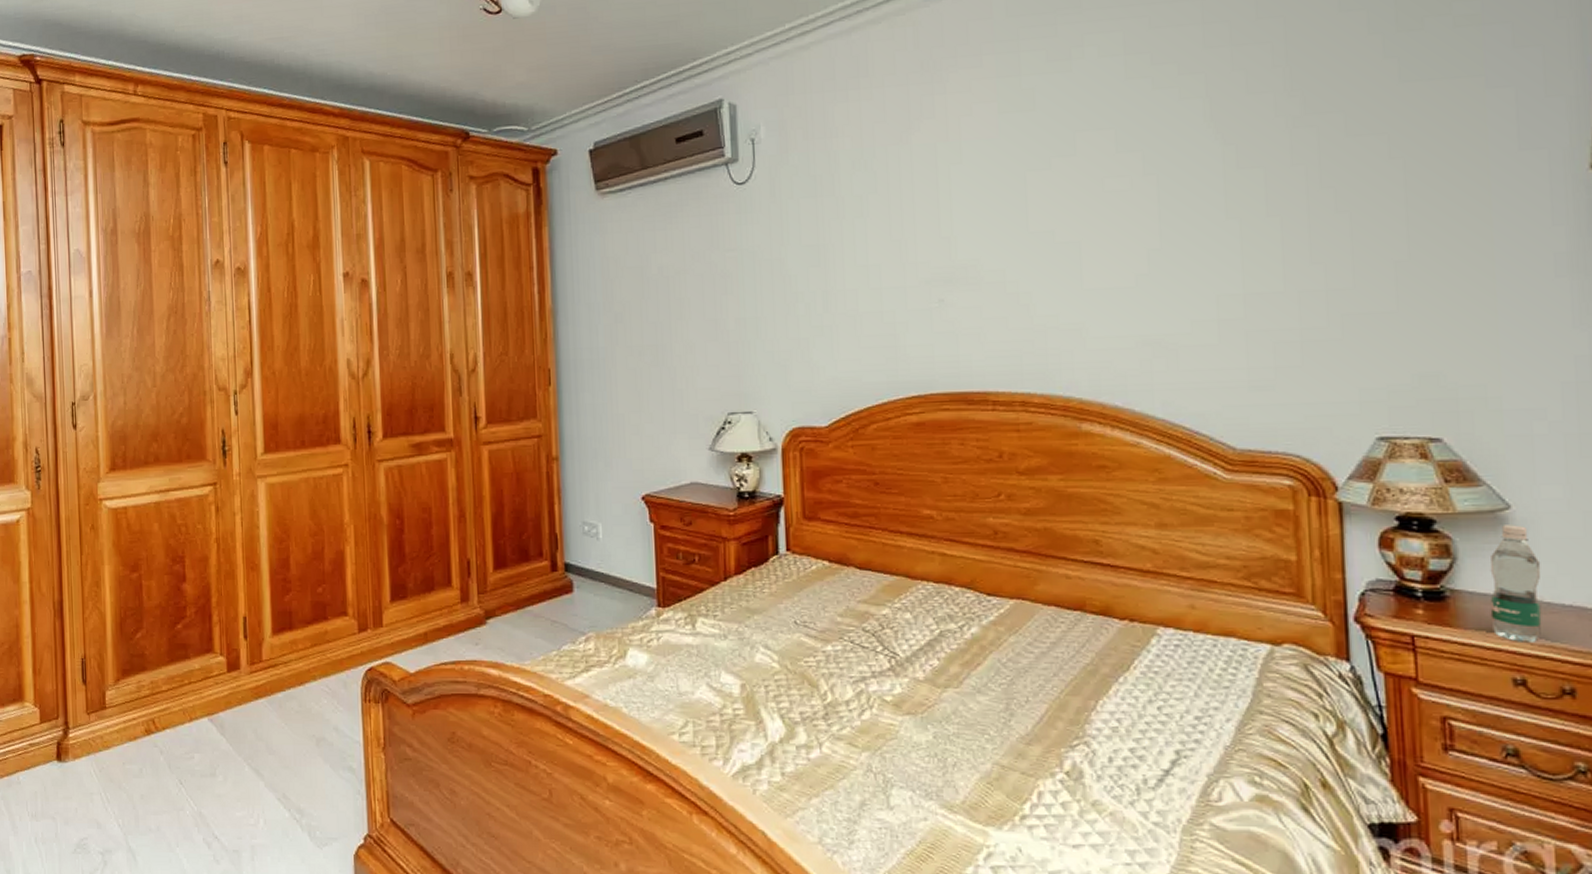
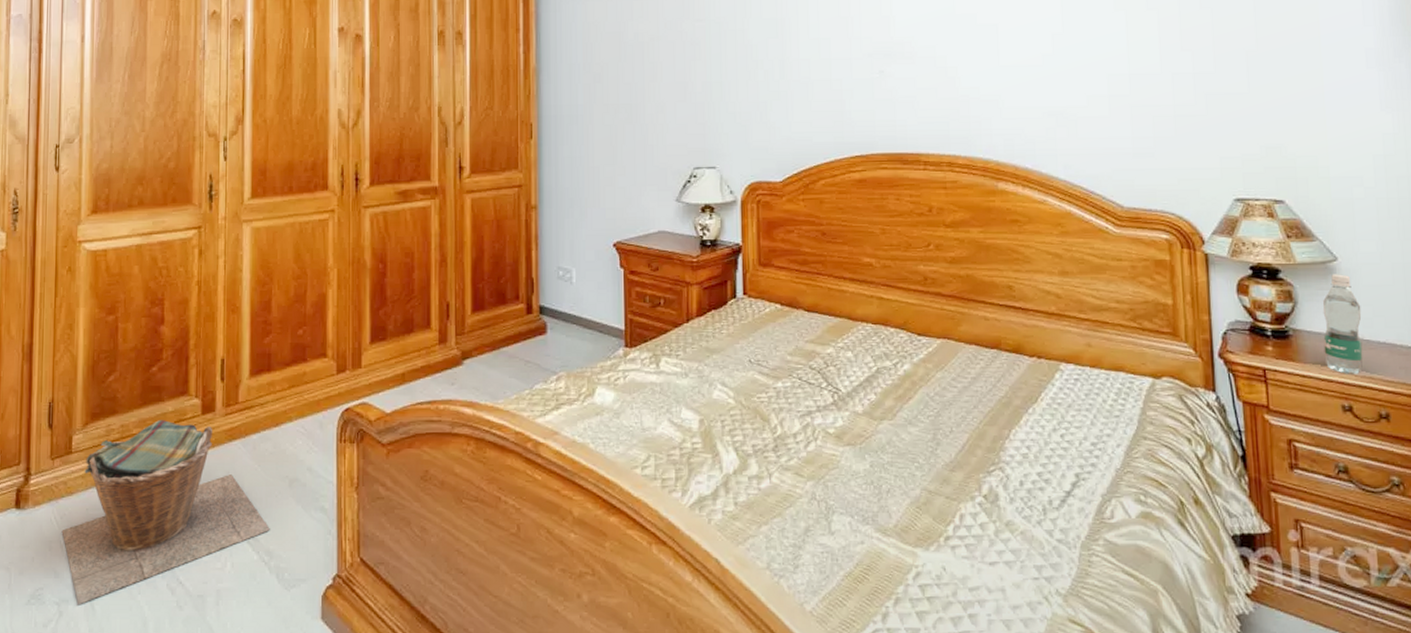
laundry basket: none [101,677,300,855] -> present [61,420,270,604]

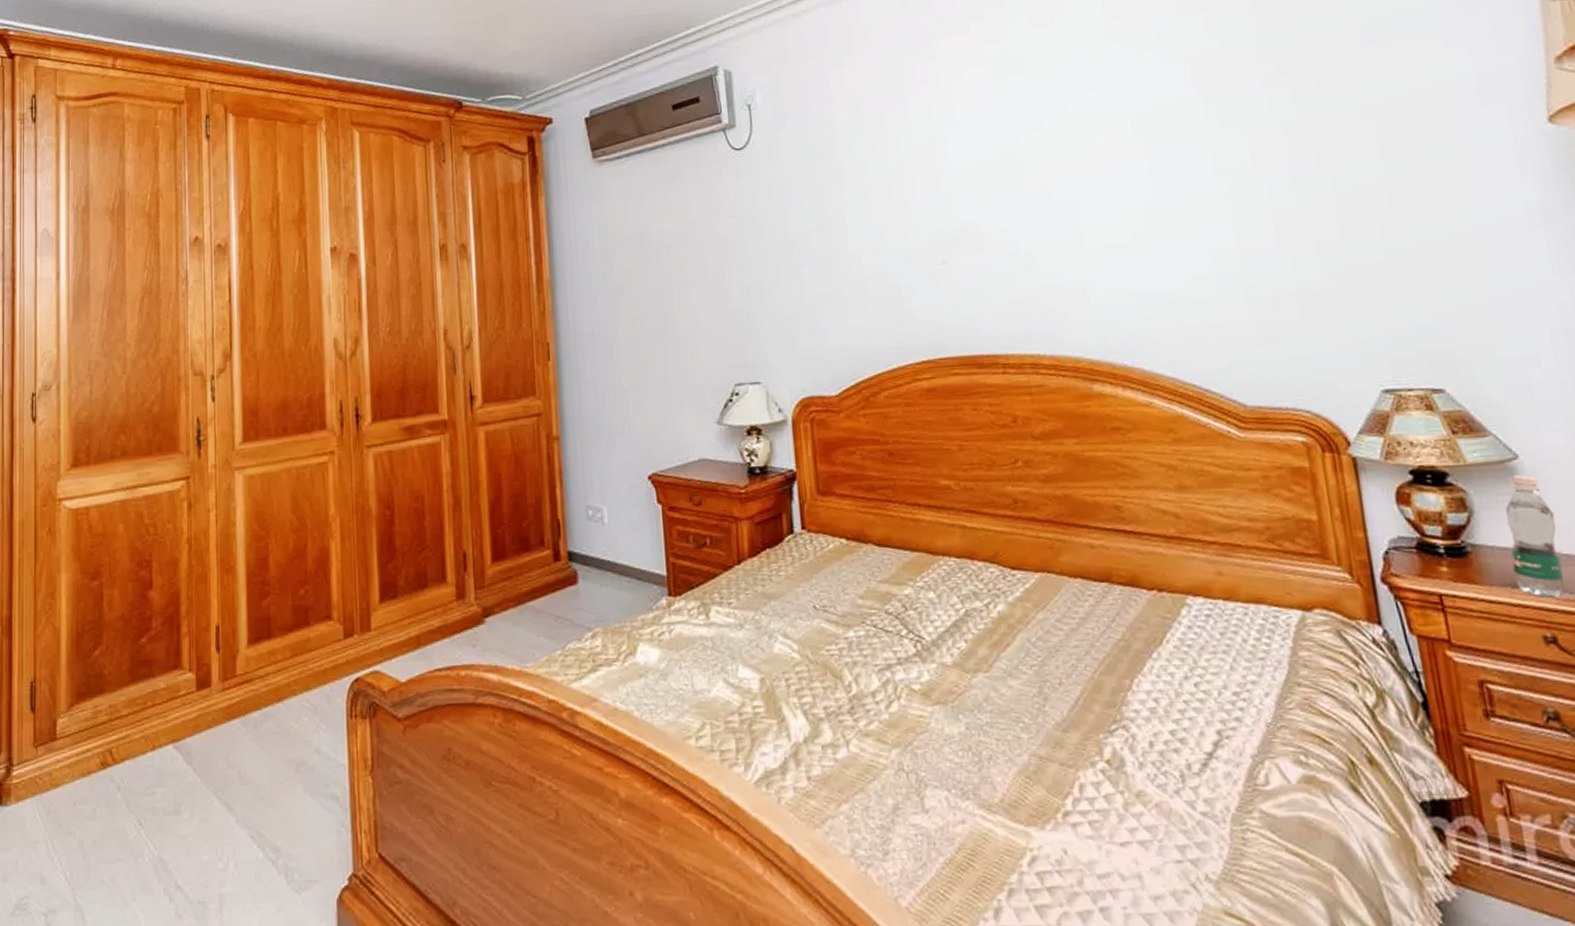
laundry basket: present [61,420,270,604] -> none [47,698,276,914]

